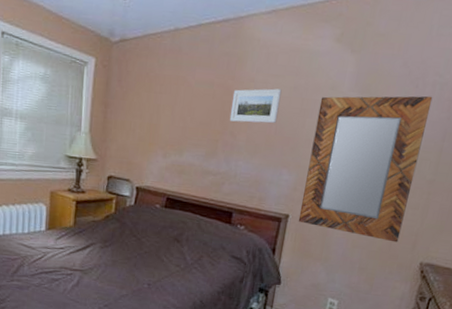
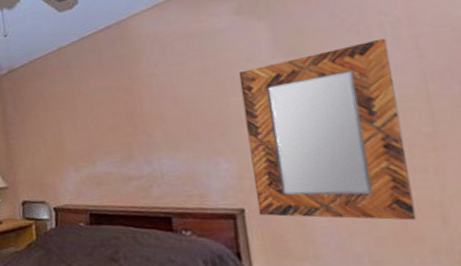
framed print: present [229,88,282,124] -> none [135,75,194,120]

